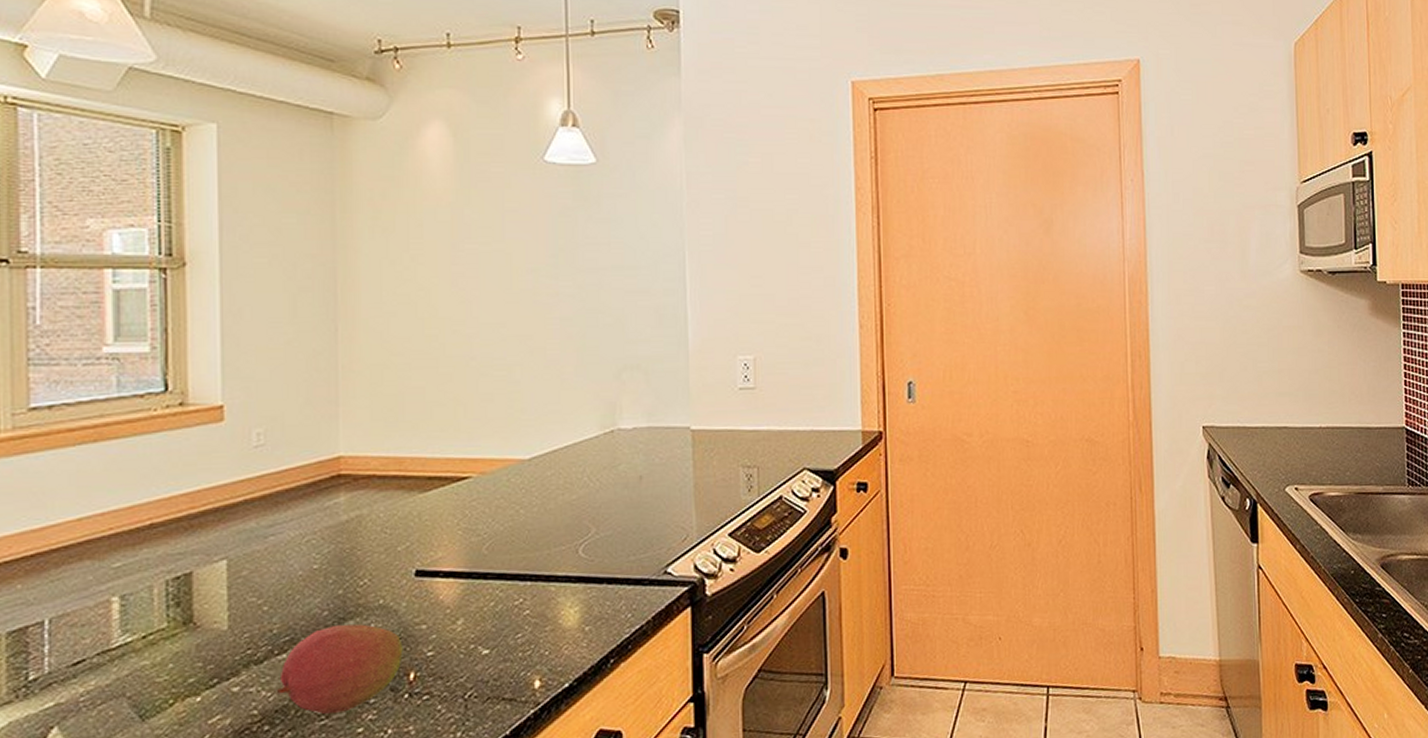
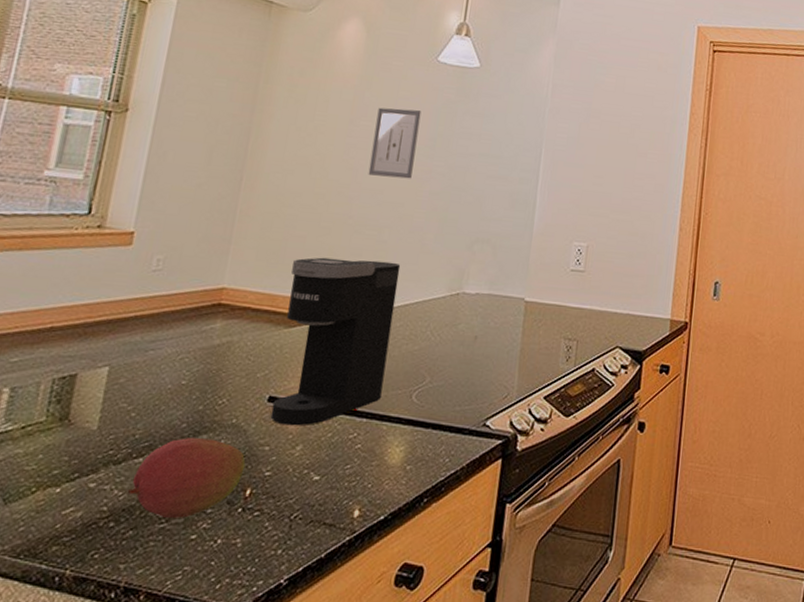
coffee maker: none [415,404,543,600] -> present [270,257,401,426]
wall art: none [483,224,536,307] -> present [368,107,422,179]

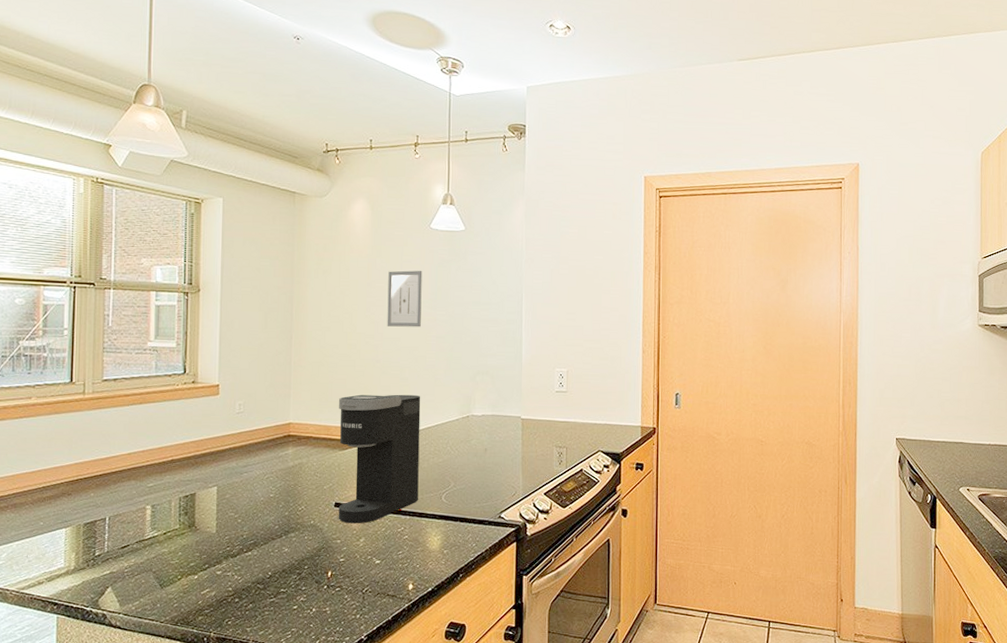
fruit: present [126,436,246,518] -> none [243,535,325,594]

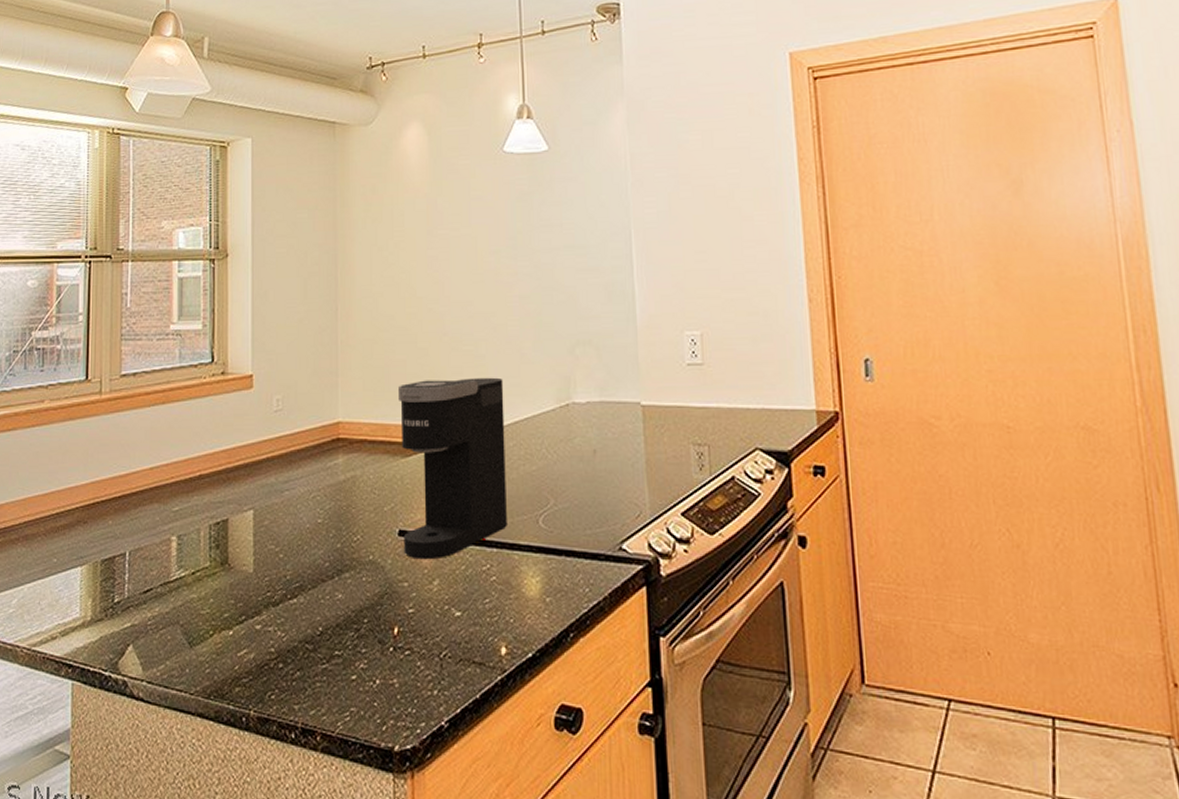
wall art: present [387,270,422,327] -> none [453,209,498,287]

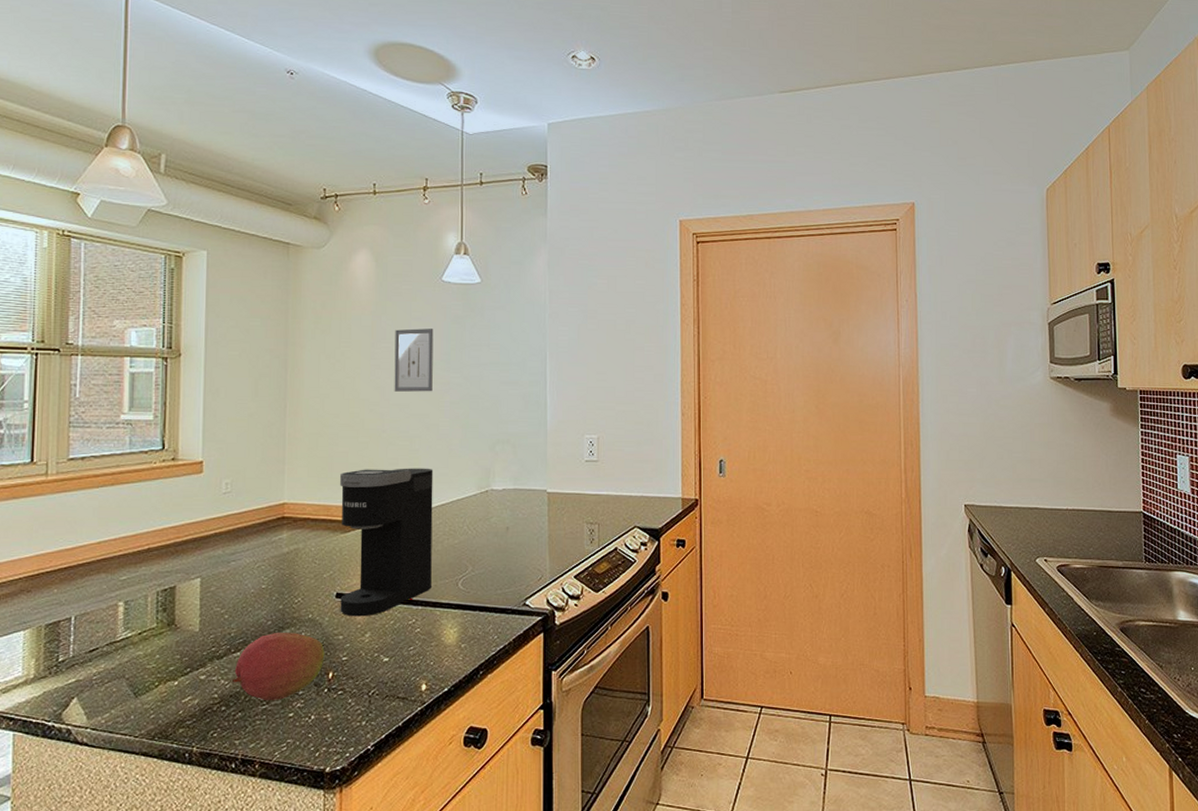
fruit: none [288,575,389,658] -> present [231,632,325,700]
wall art: none [453,209,498,287] -> present [394,328,434,392]

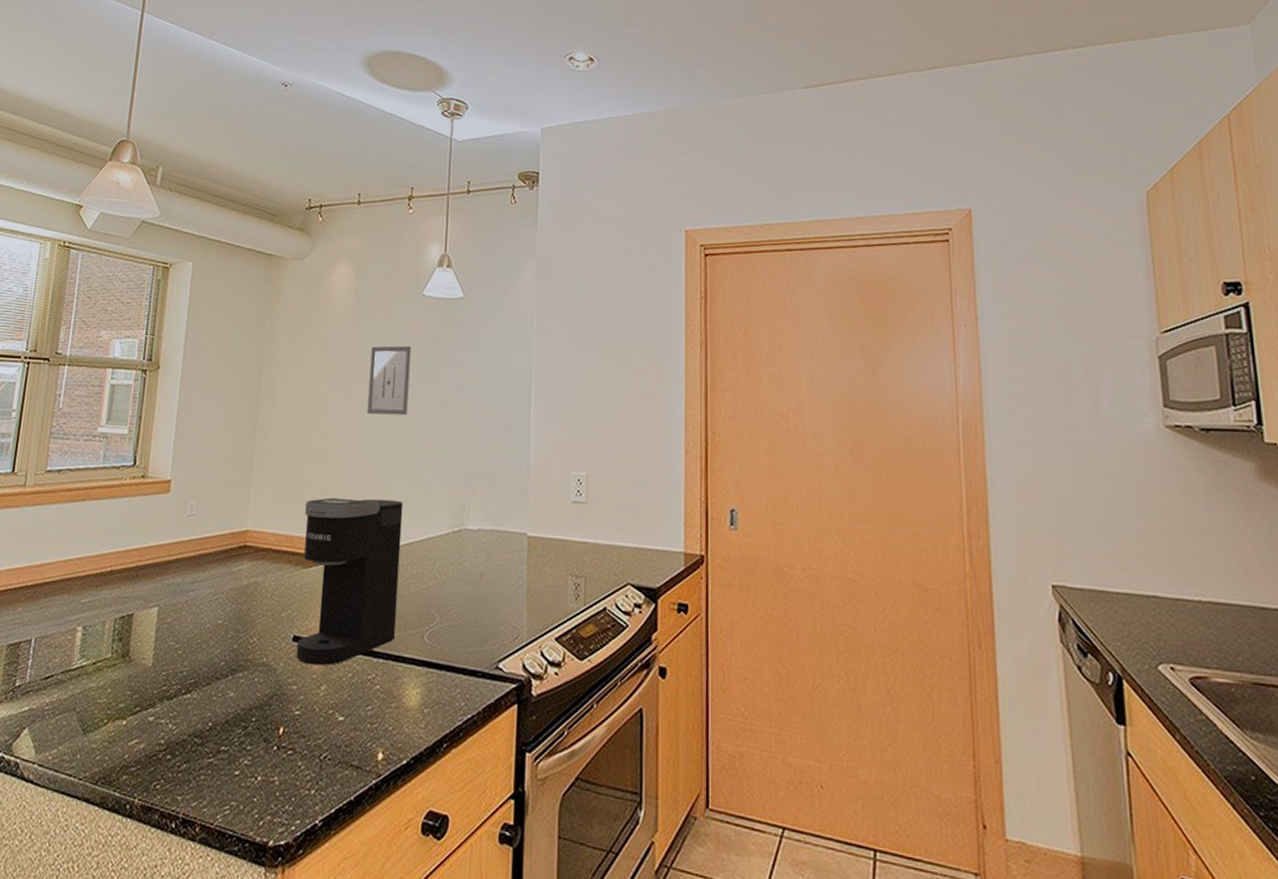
fruit: present [231,632,325,700] -> none [179,674,277,754]

